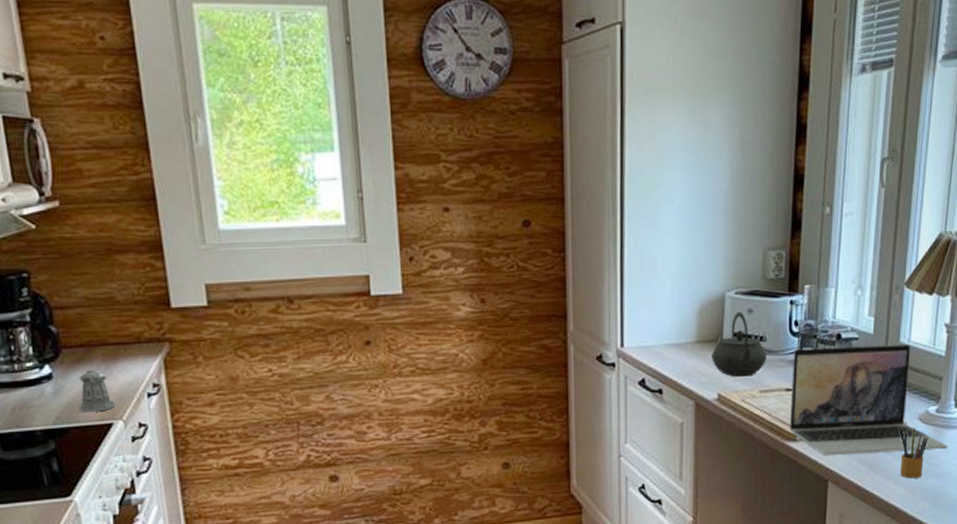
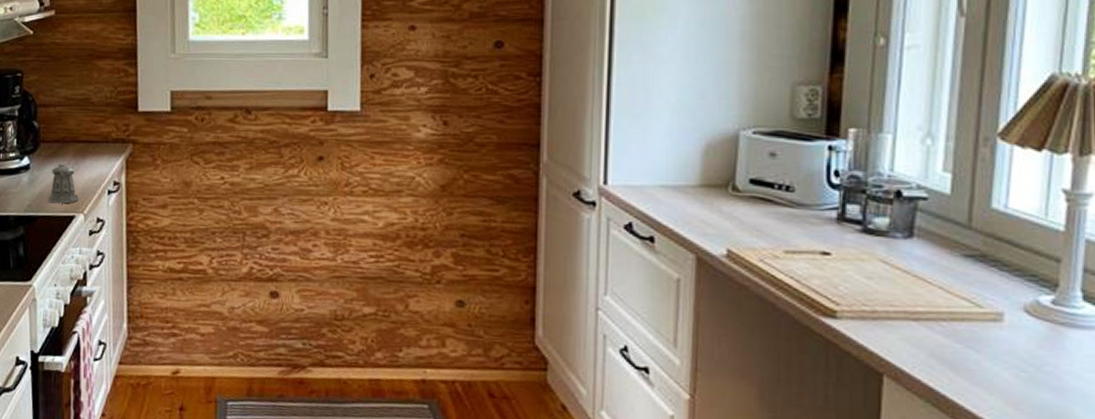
kettle: present [712,311,767,377] -> none [720,154,795,232]
laptop: present [789,344,948,455] -> none [826,204,1073,356]
pencil box: present [899,425,929,479] -> none [992,315,1041,389]

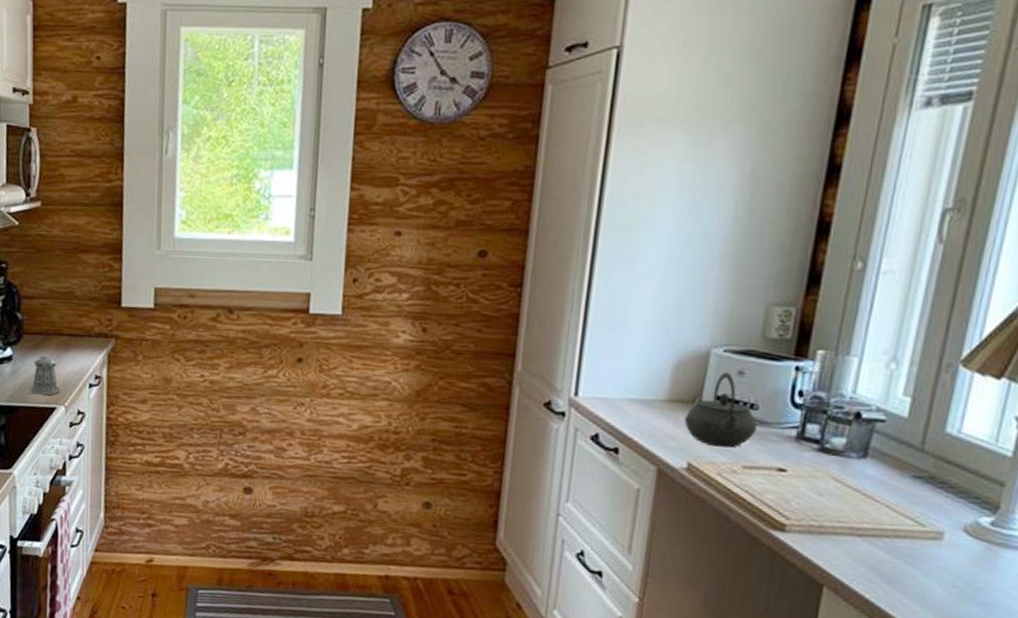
kettle: none [720,154,795,232] -> present [684,372,757,448]

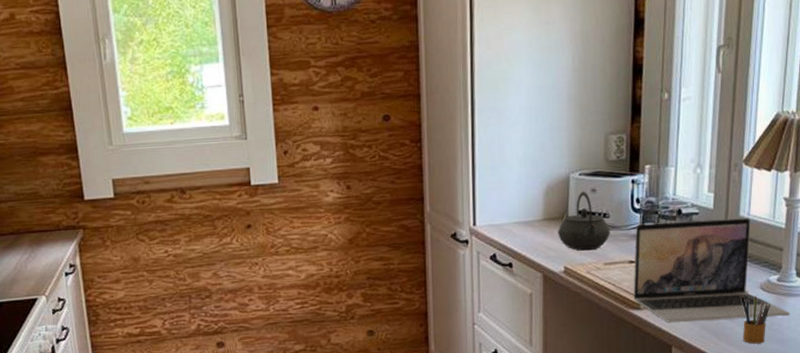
pepper shaker: present [29,356,61,396] -> none [10,253,40,290]
laptop: none [777,423,1005,574] -> present [633,218,790,322]
pencil box: none [928,534,976,604] -> present [741,294,771,344]

